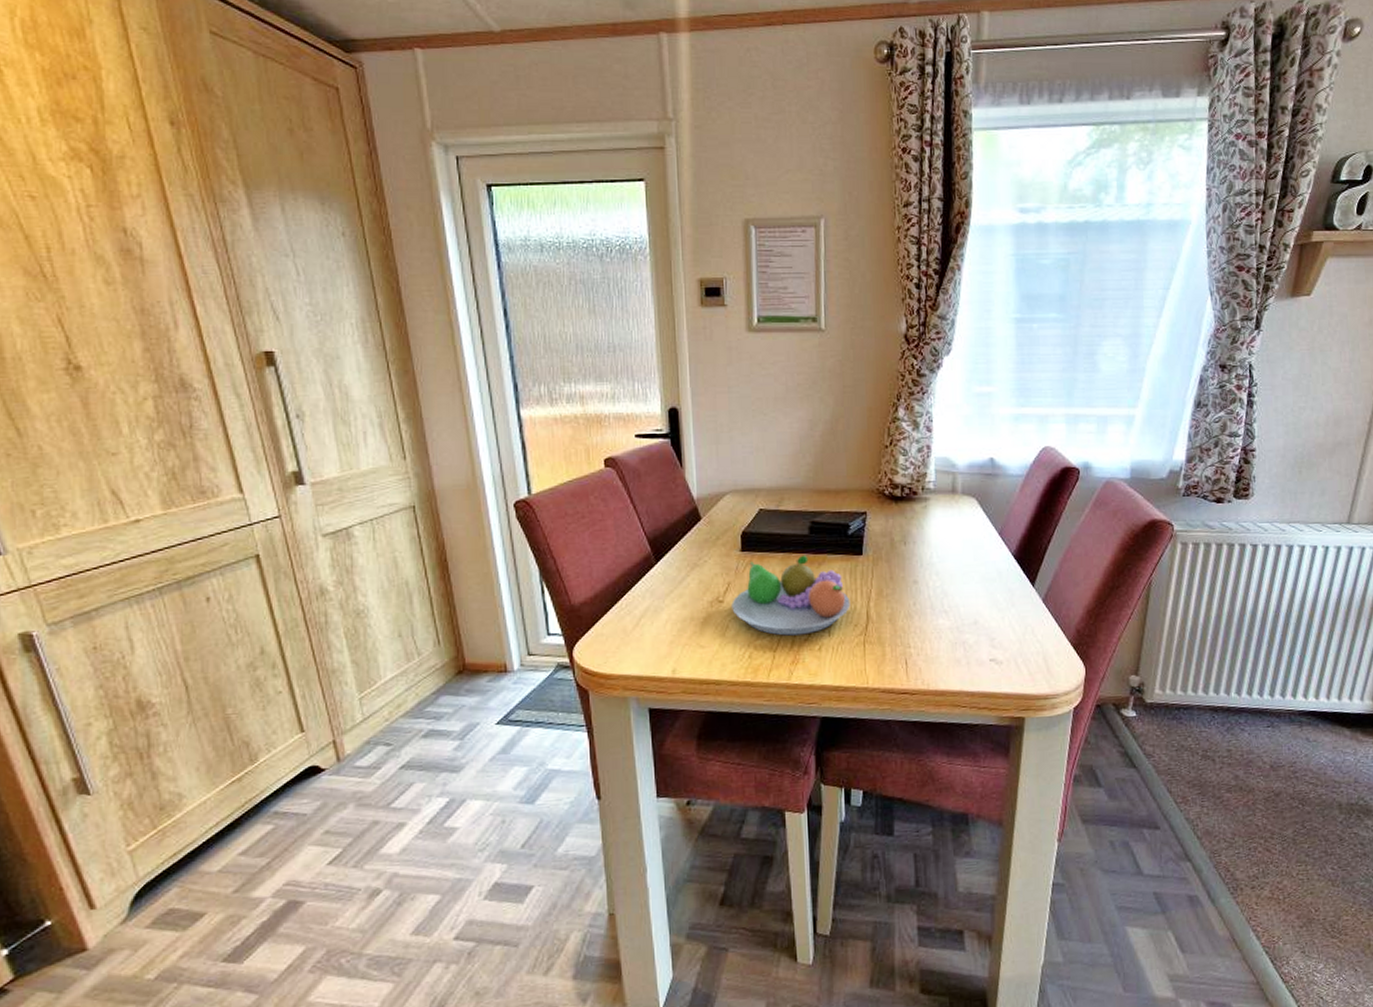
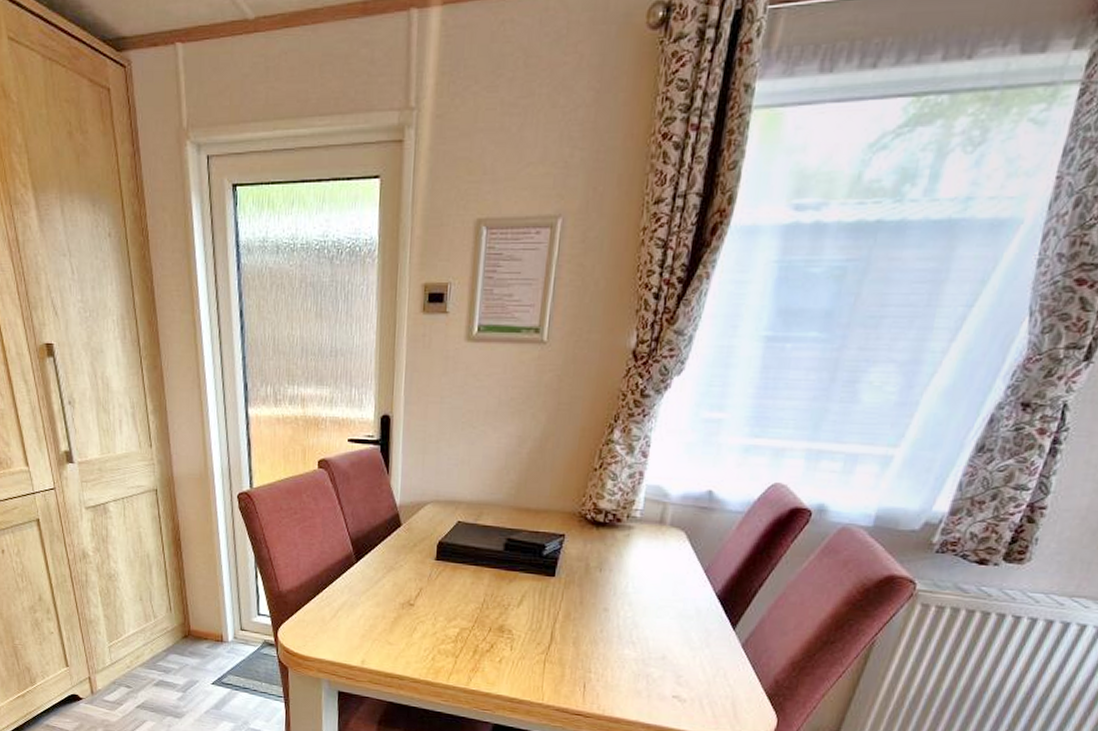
fruit bowl: present [732,555,851,636] -> none [421,570,537,646]

